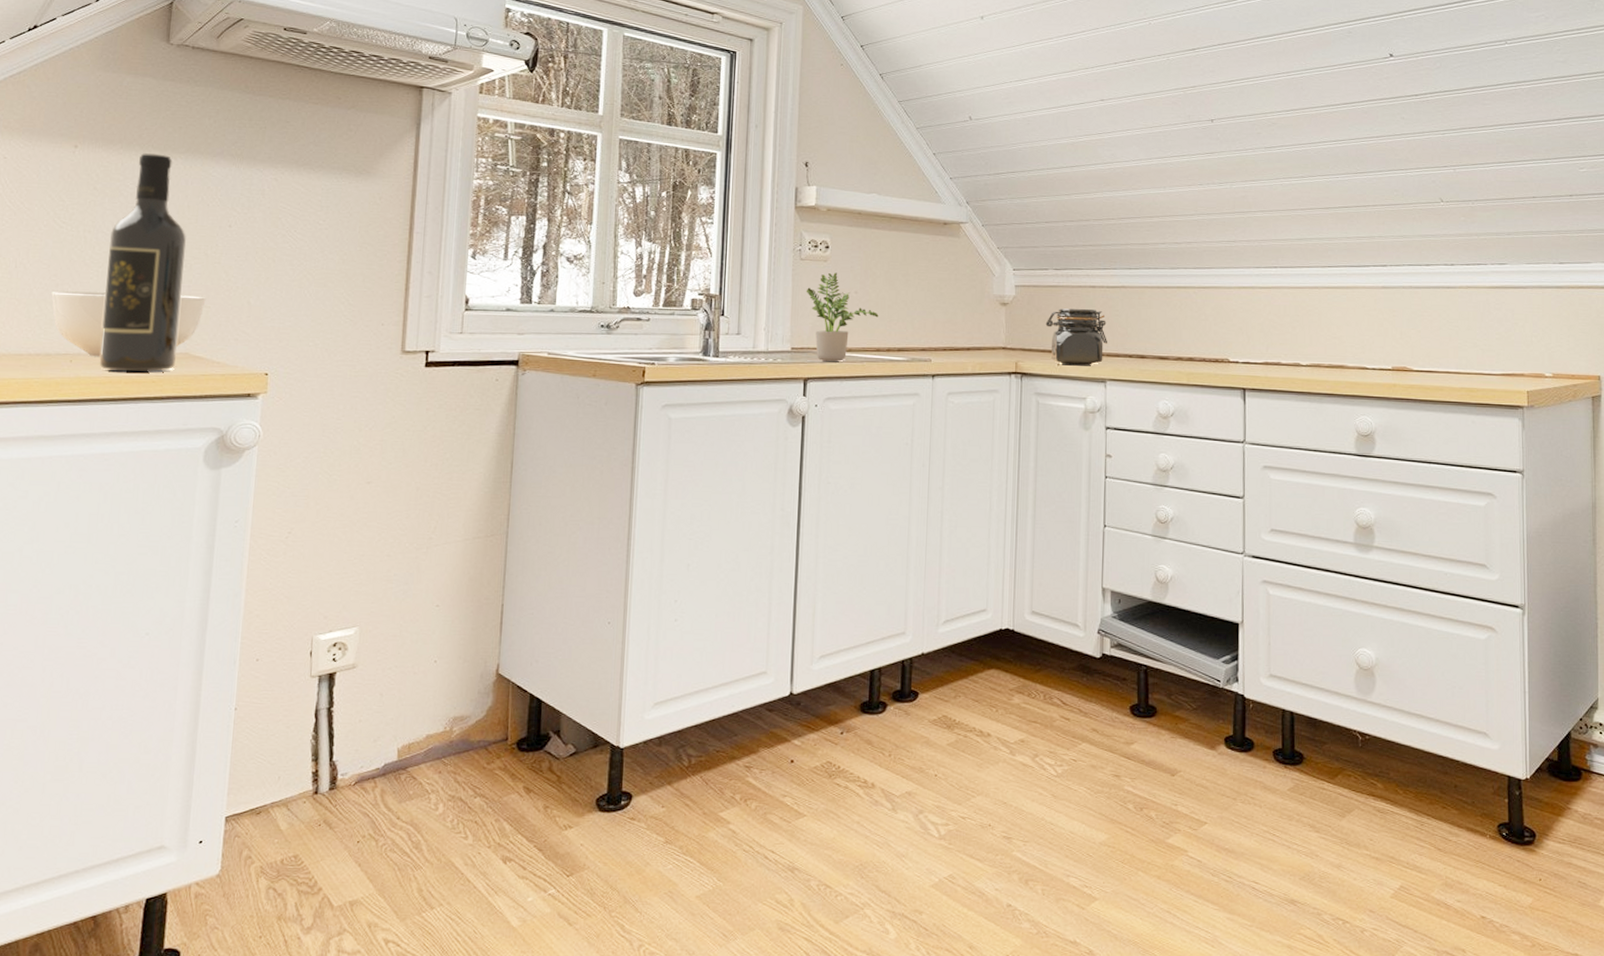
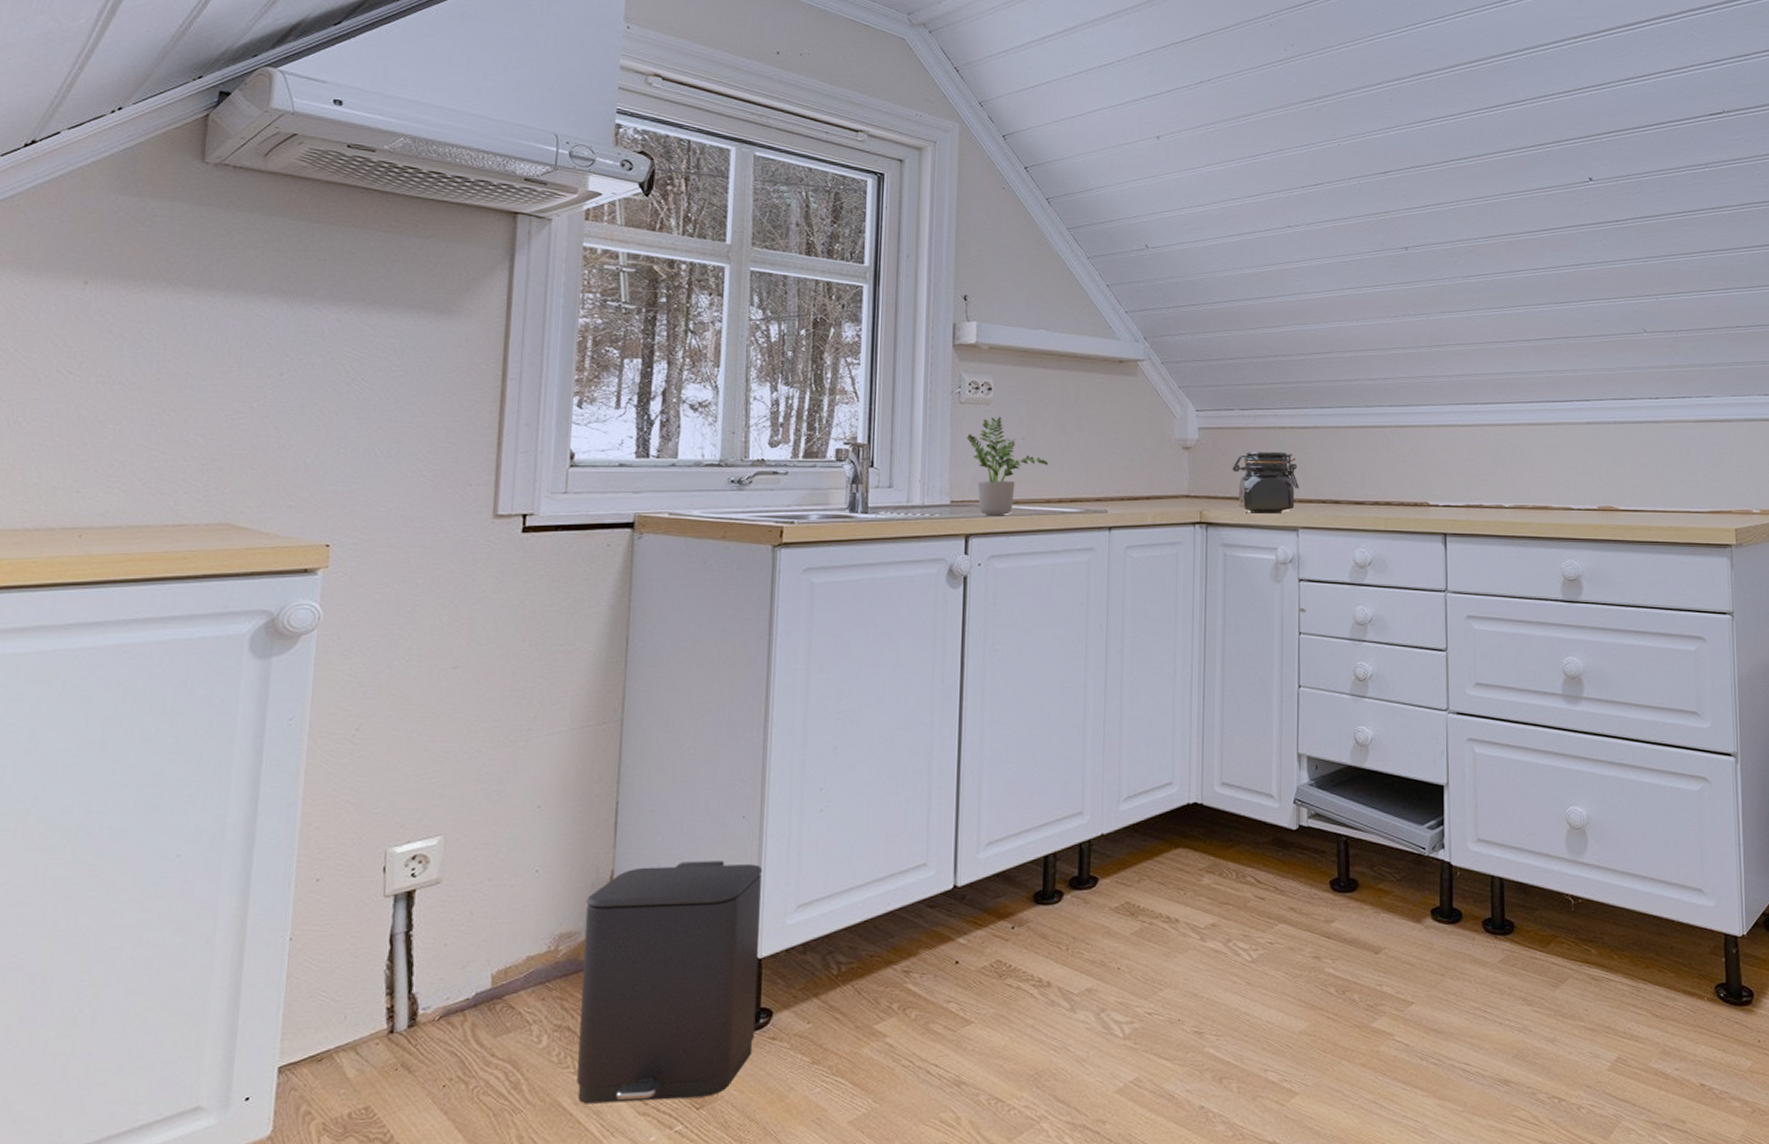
bowl: present [51,291,206,357] -> none [54,453,252,531]
wine bottle: present [99,153,187,372] -> none [116,290,228,547]
pedal bin: none [467,659,625,866] -> present [577,861,763,1104]

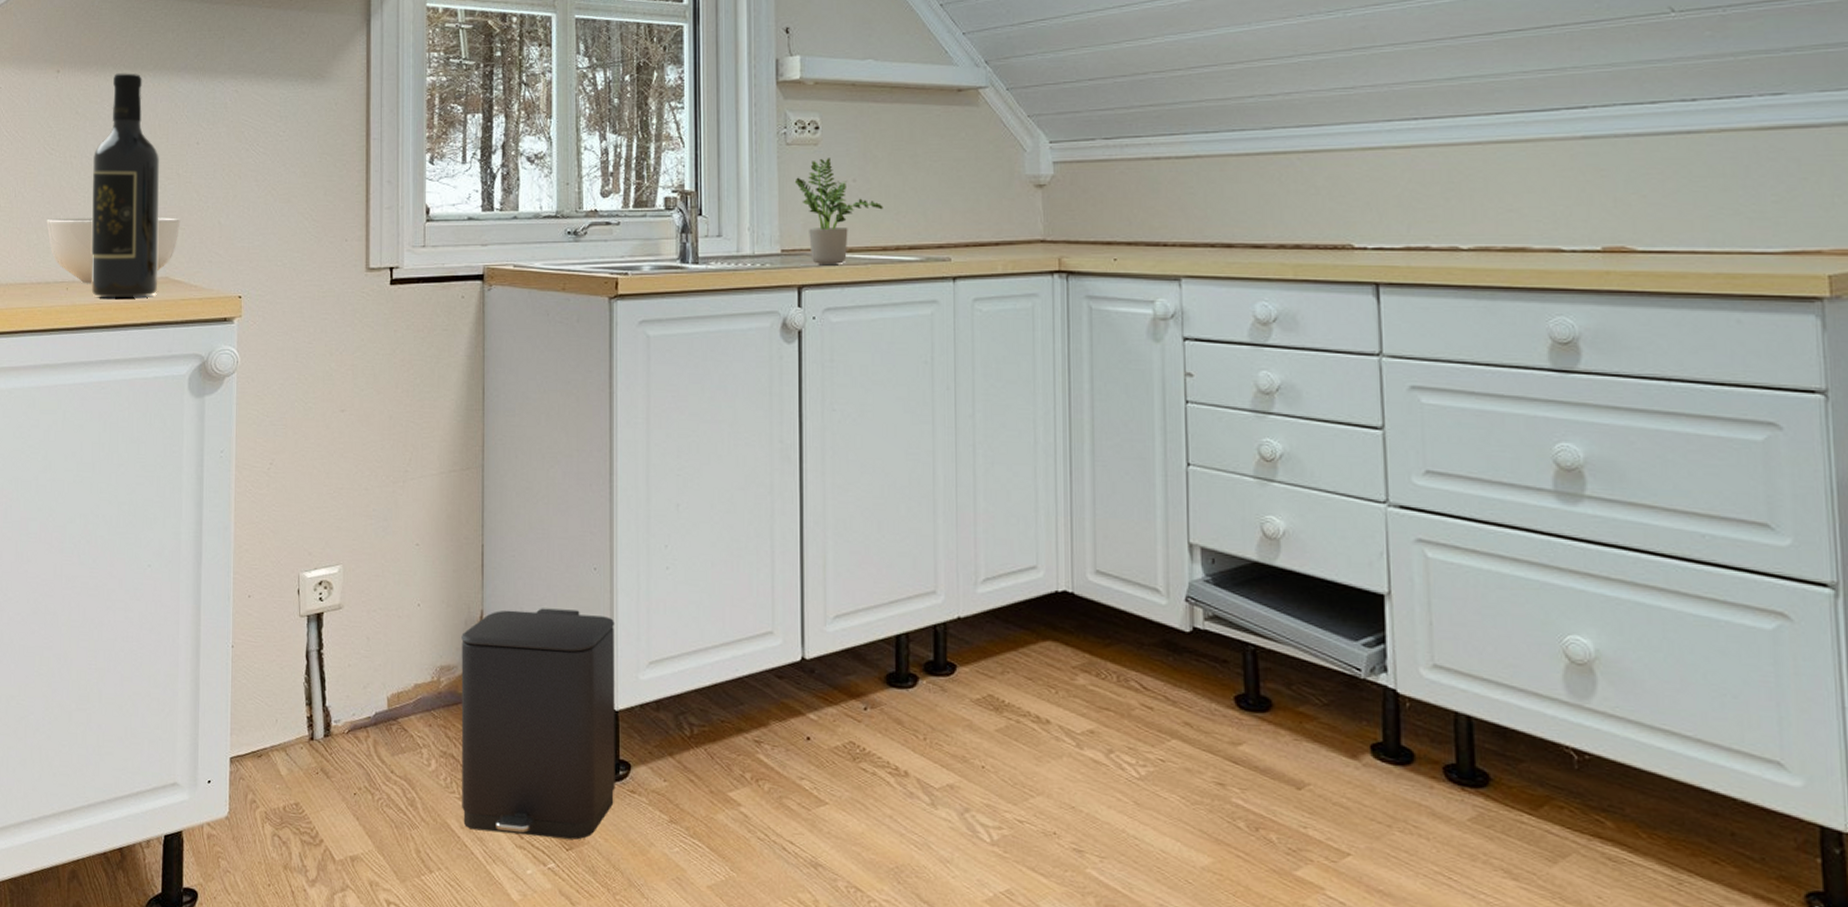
bowl: none [54,453,252,531] -> present [46,217,181,284]
wine bottle: none [116,290,228,547] -> present [91,73,160,298]
jar: present [1232,451,1299,514] -> none [1095,186,1180,260]

